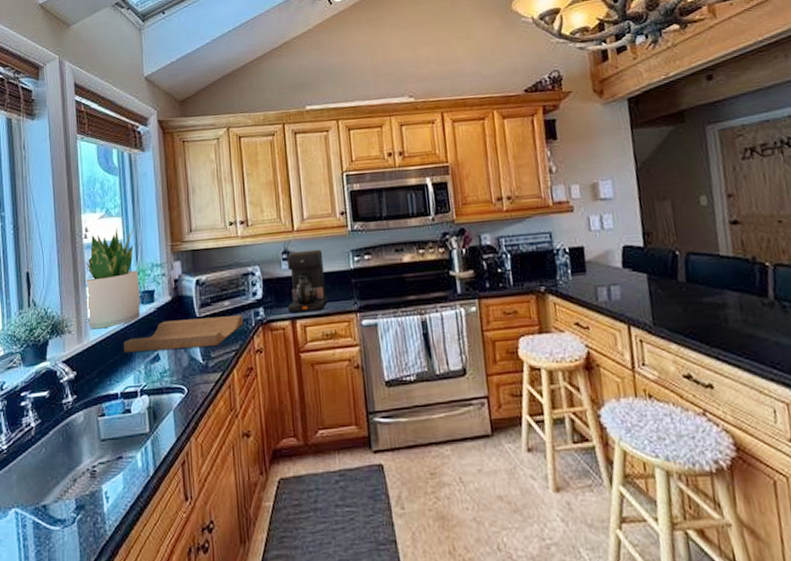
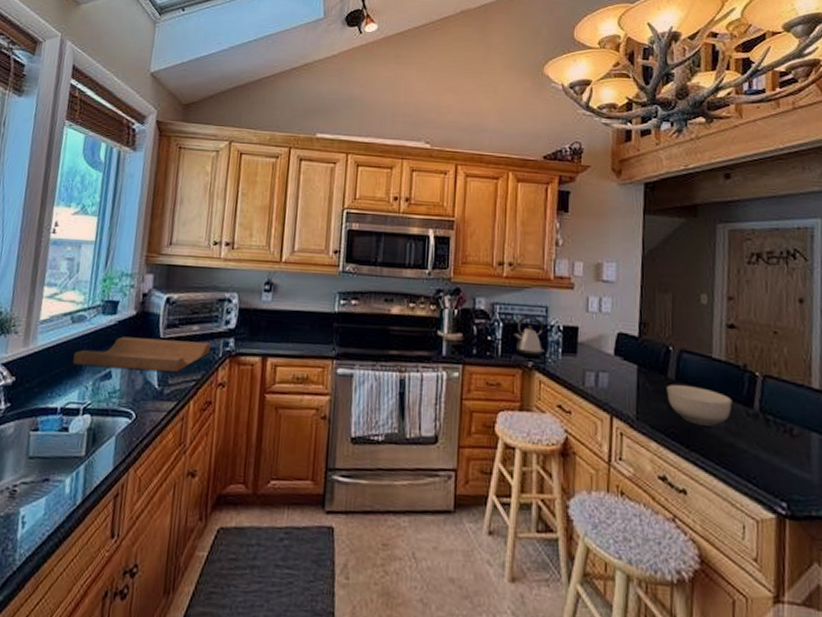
planter: present [84,226,141,329] -> none [38,227,110,335]
coffee maker: present [286,249,328,313] -> none [260,284,308,351]
kettle: none [522,243,554,284] -> present [513,316,544,359]
bowl: none [678,285,747,322] -> present [666,383,733,426]

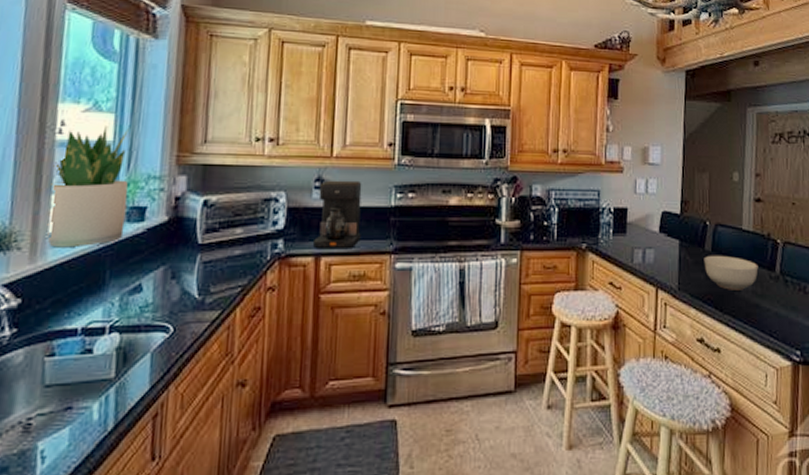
planter: none [38,227,110,335] -> present [47,126,131,248]
cutting board: present [72,336,211,372] -> none [93,245,257,279]
coffee maker: none [260,284,308,351] -> present [312,180,362,248]
kettle: present [513,316,544,359] -> none [568,200,597,241]

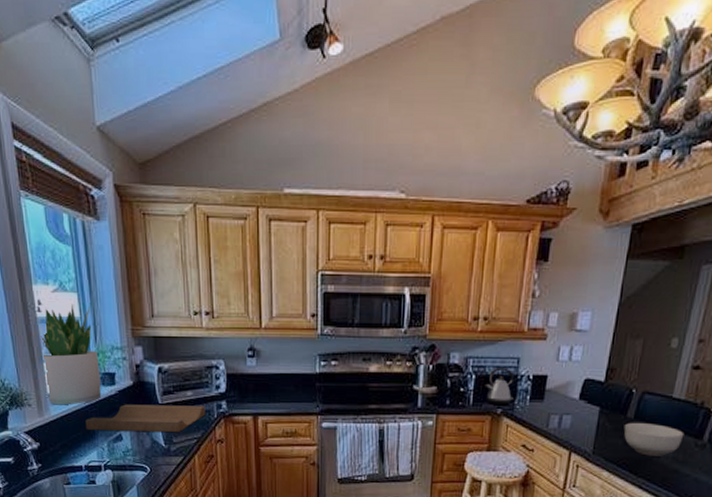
cutting board: none [93,245,257,279] -> present [85,404,206,432]
coffee maker: present [312,180,362,248] -> none [250,349,291,409]
kettle: none [568,200,597,241] -> present [485,367,515,406]

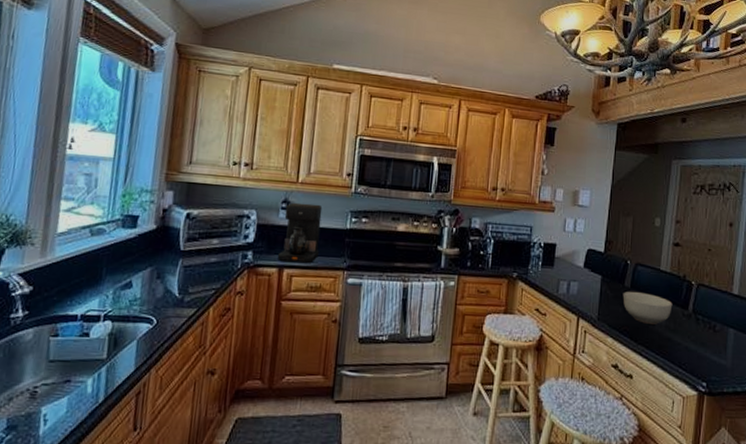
planter: present [40,304,102,405] -> none [56,144,129,247]
cutting board: present [85,404,206,432] -> none [92,249,230,282]
coffee maker: none [250,349,291,409] -> present [277,202,323,263]
kettle: present [485,367,515,406] -> none [502,234,528,271]

